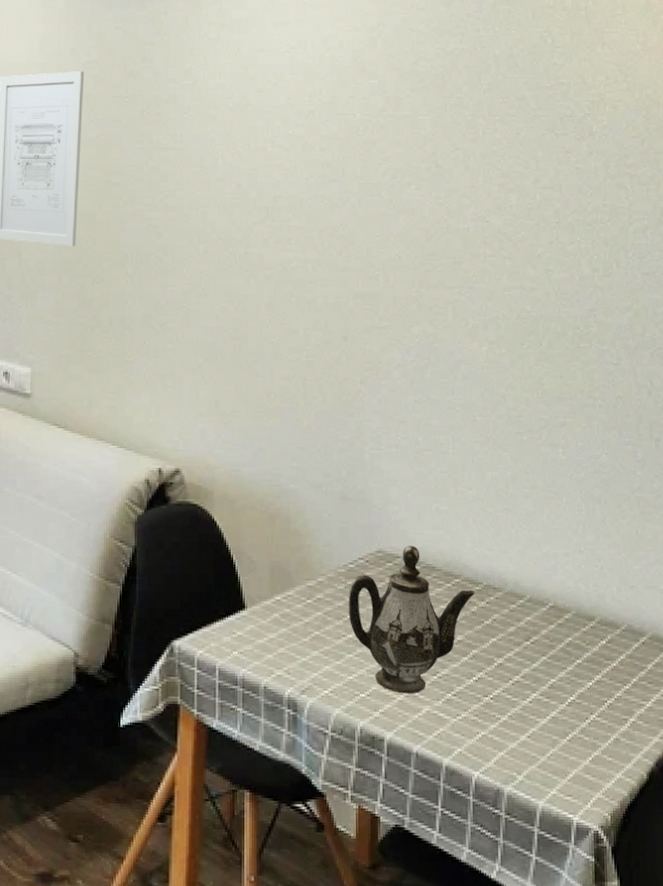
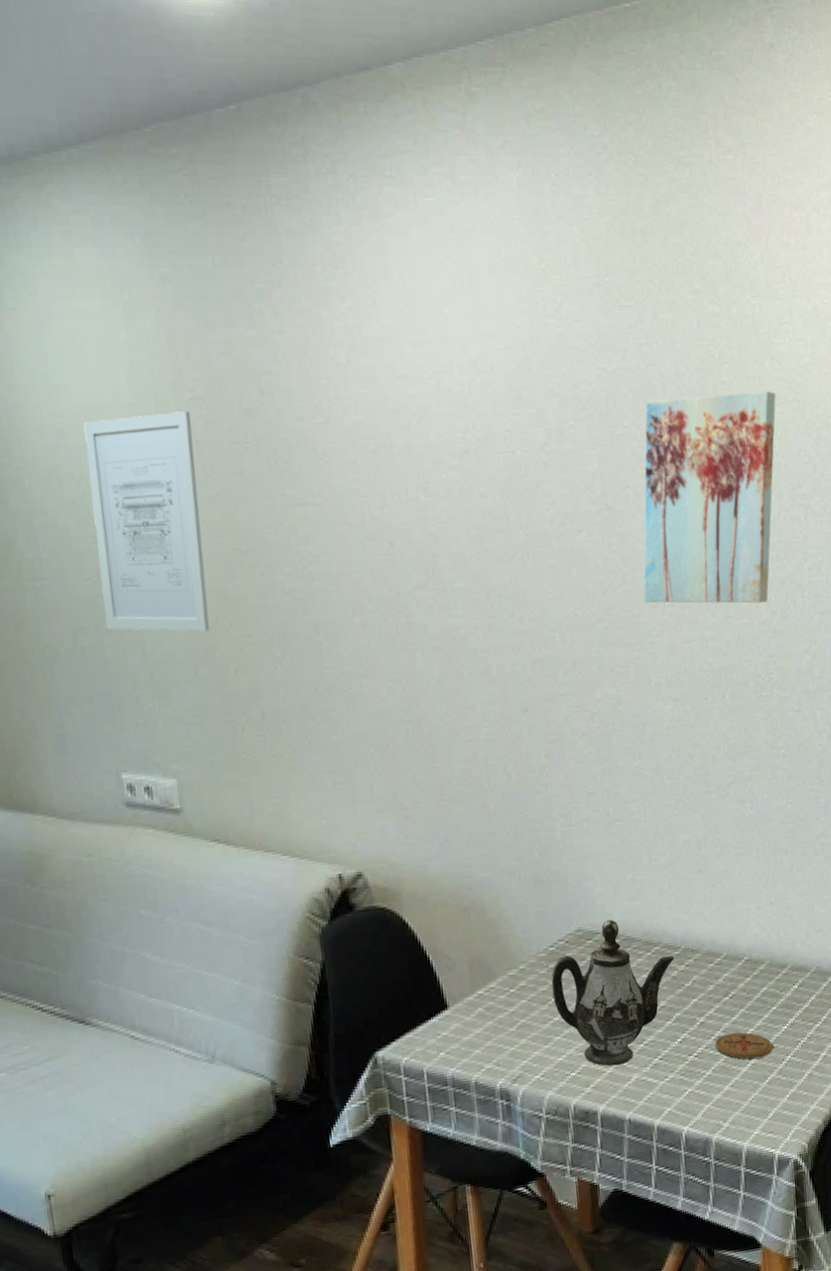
wall art: none [466,73,606,260] -> present [643,391,776,604]
coaster: none [512,680,576,712] -> present [714,1032,774,1059]

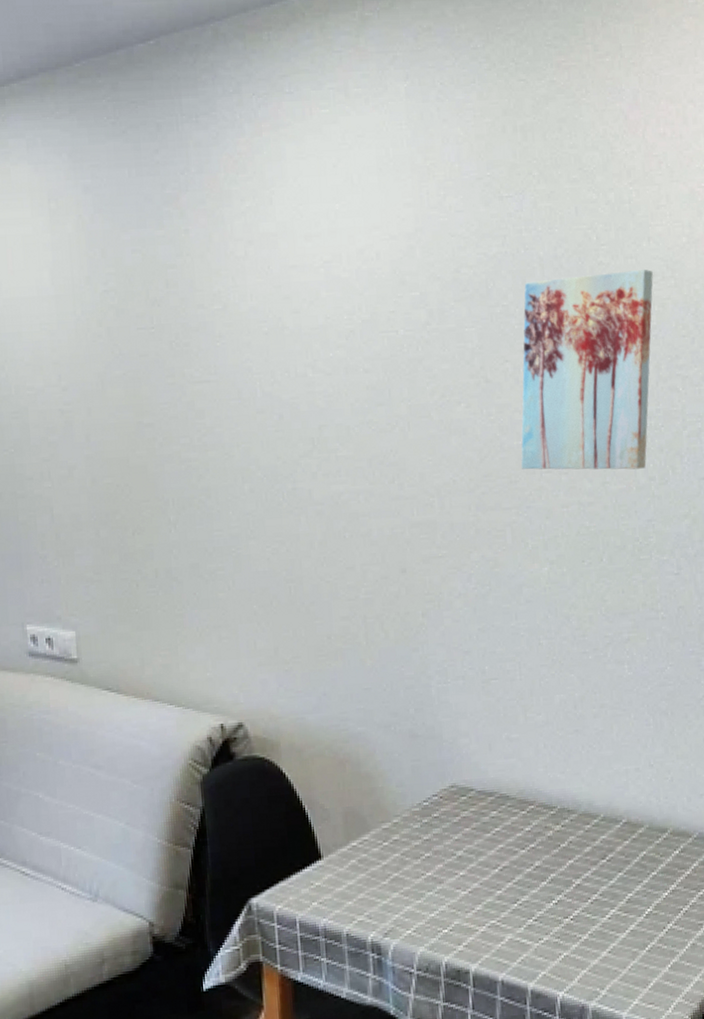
wall art: present [83,411,210,632] -> none [10,302,112,497]
teapot: present [551,919,675,1066] -> none [424,776,550,925]
coaster: present [714,1032,774,1059] -> none [591,896,654,925]

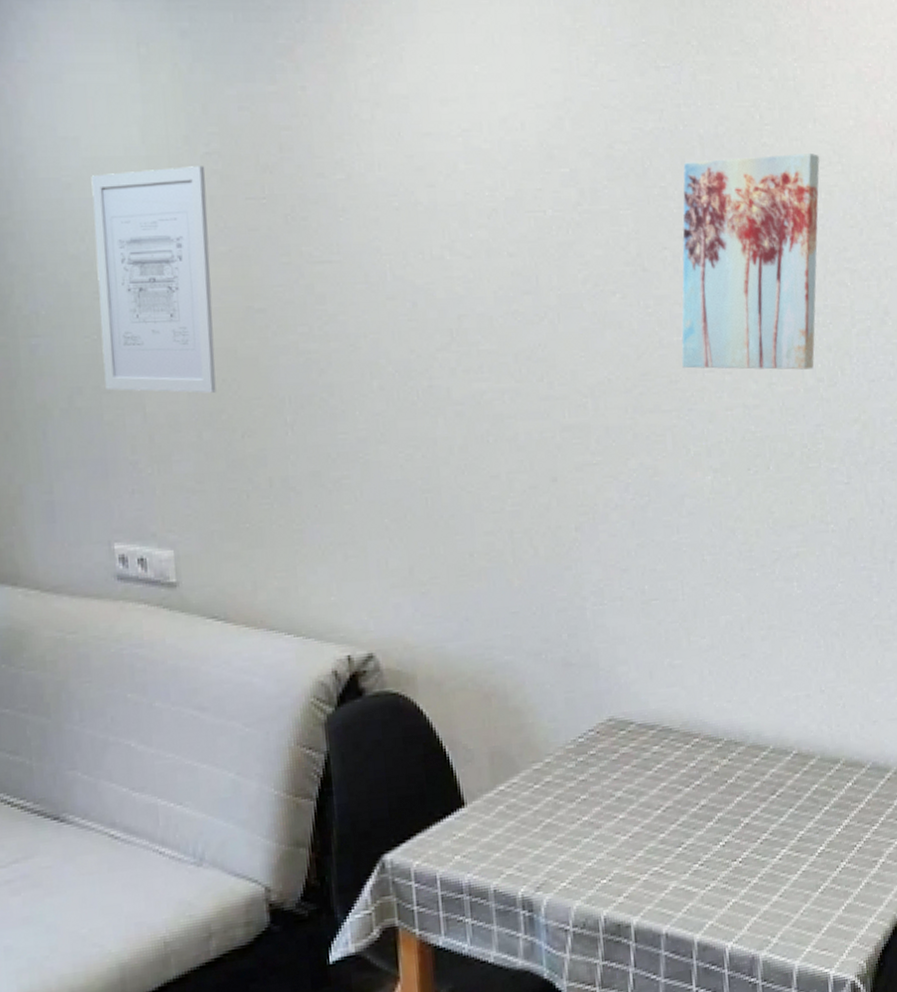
wall art: none [10,302,112,497] -> present [91,166,216,393]

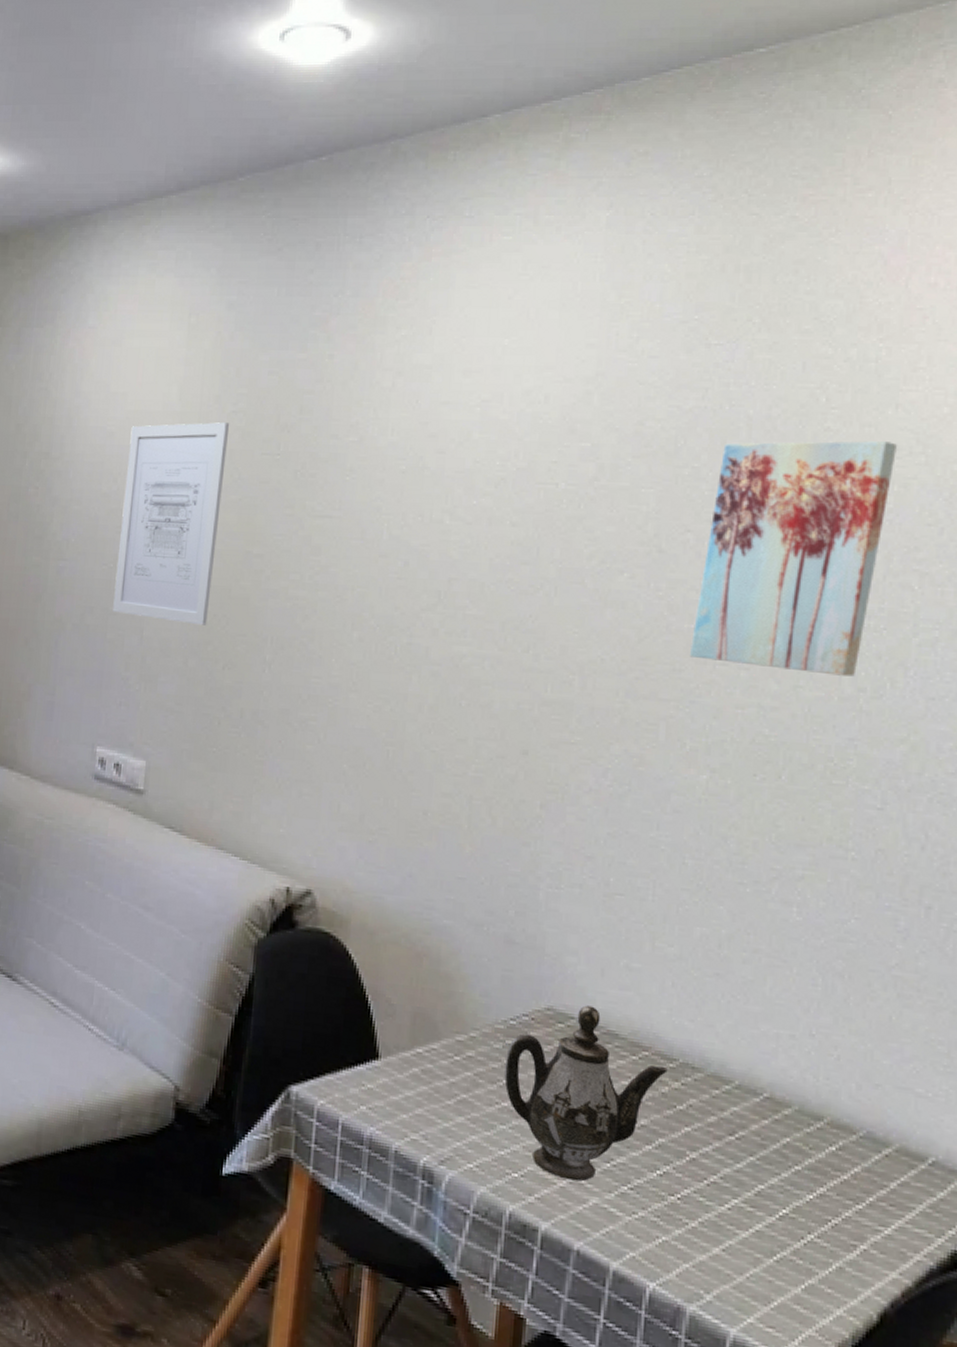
teapot: none [580,708,716,873] -> present [504,1005,668,1181]

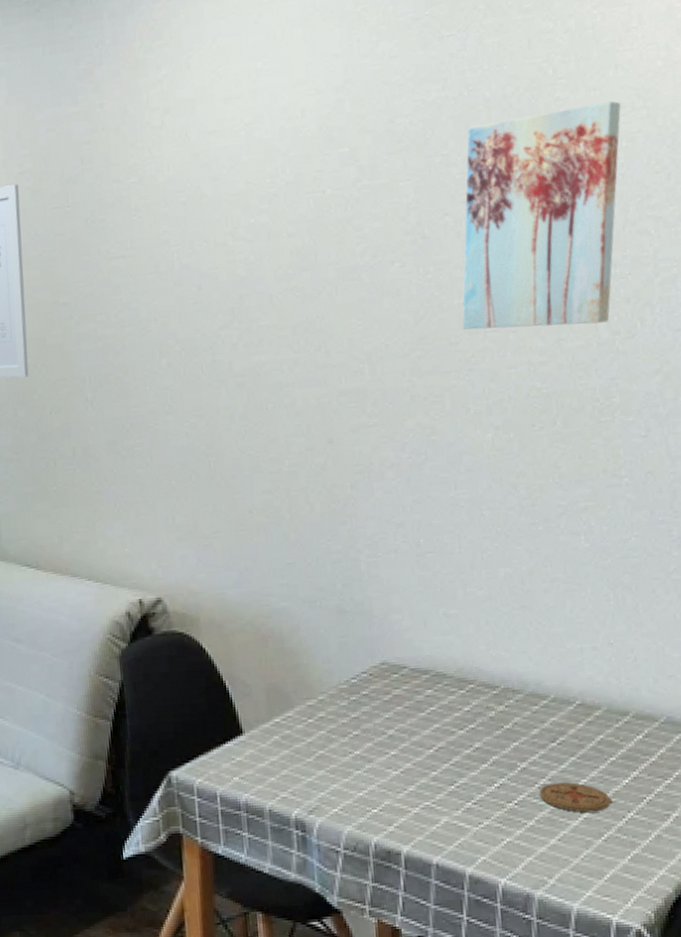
teapot: present [504,1005,668,1181] -> none [352,654,492,806]
coaster: none [707,1182,790,1226] -> present [539,782,612,813]

